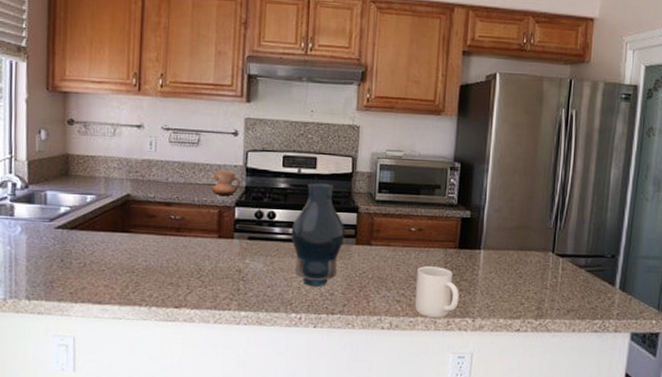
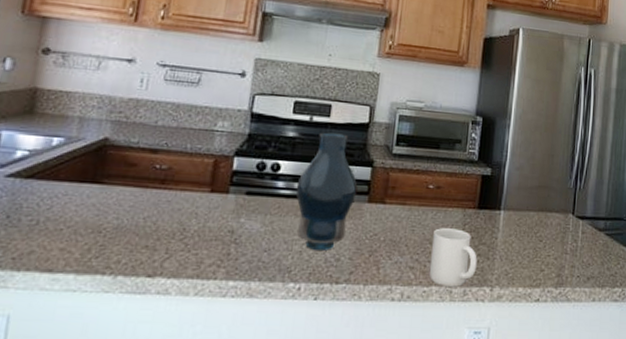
ceramic jug: present [211,170,241,196] -> none [208,114,244,144]

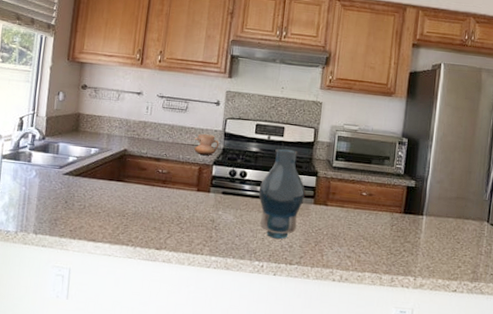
ceramic jug: none [208,114,244,144] -> present [194,133,220,155]
mug: present [428,228,477,287] -> none [362,227,403,275]

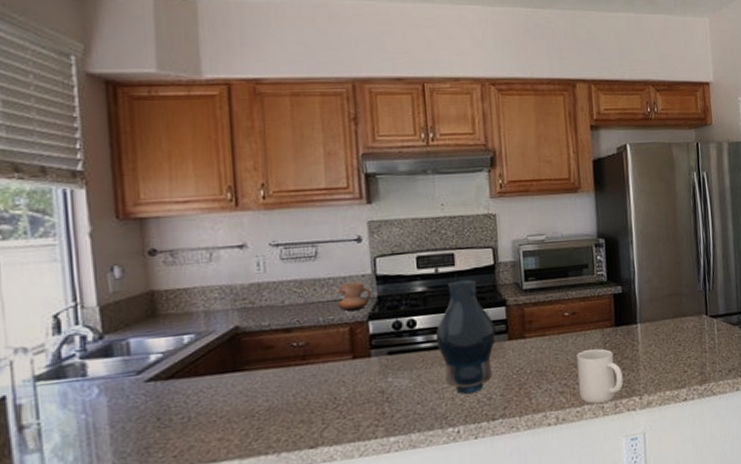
mug: none [362,227,403,275] -> present [576,348,624,404]

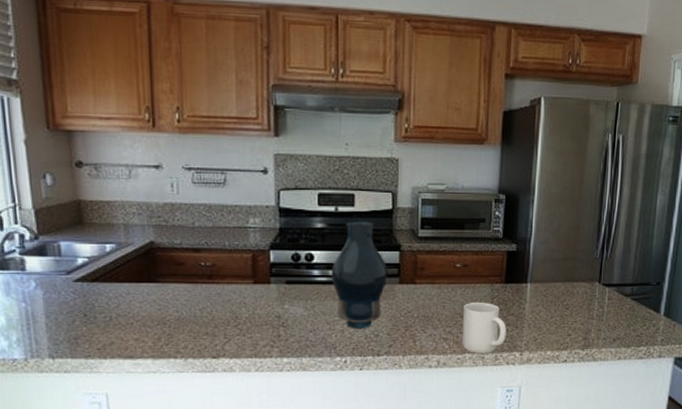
ceramic jug: present [335,281,372,311] -> none [241,211,274,238]

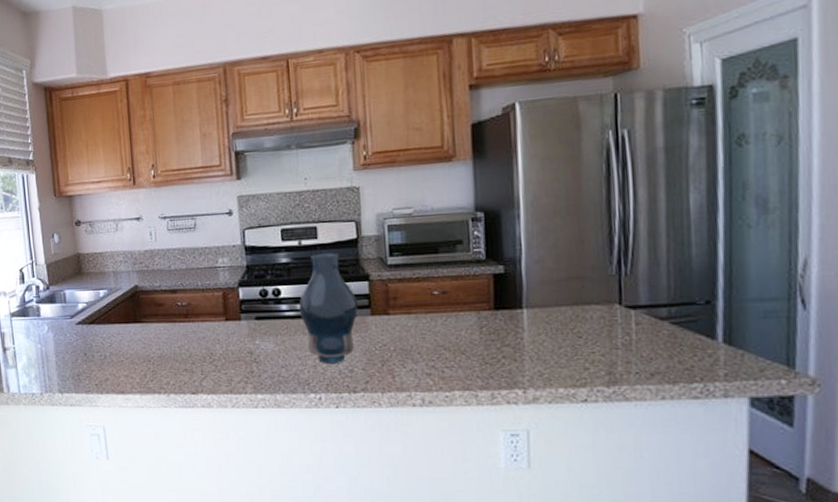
mug: present [461,303,507,353] -> none [446,332,503,391]

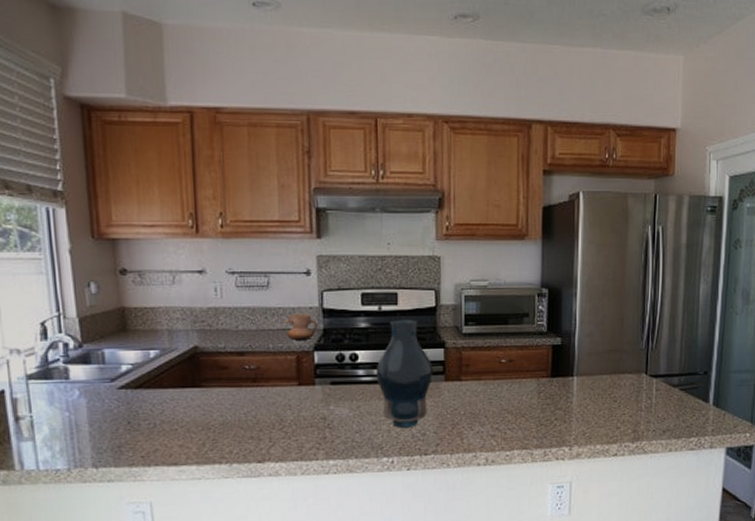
ceramic jug: none [211,251,241,277] -> present [285,313,318,340]

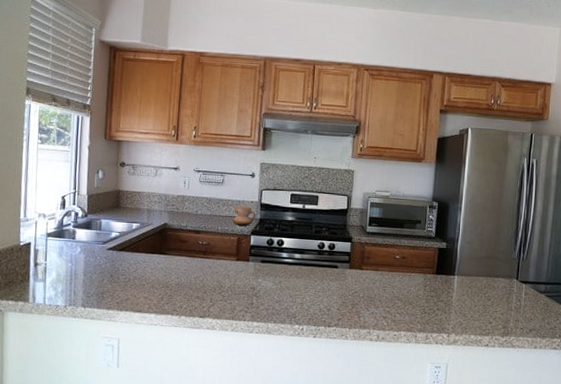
vase: present [375,319,433,428] -> none [296,216,341,303]

